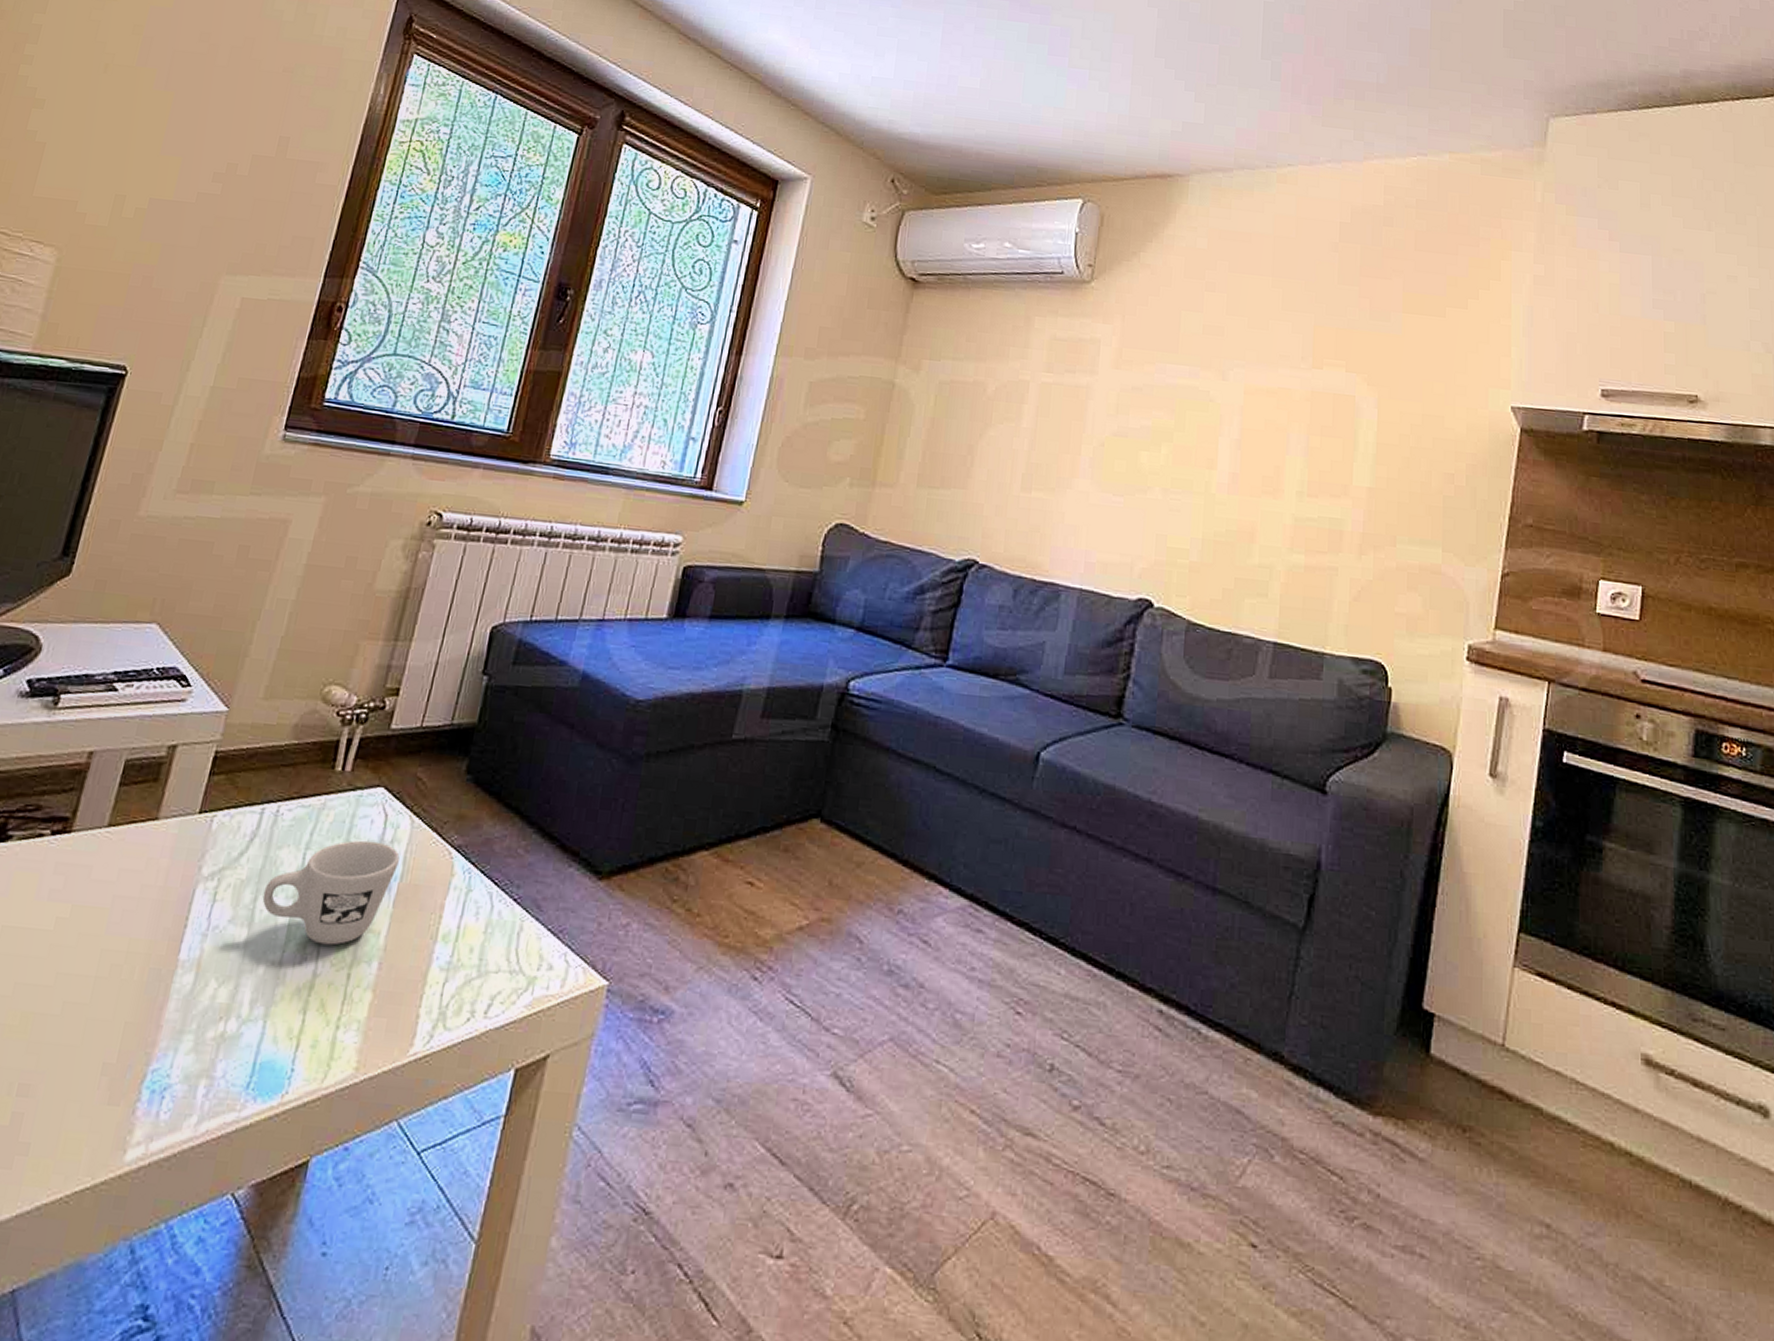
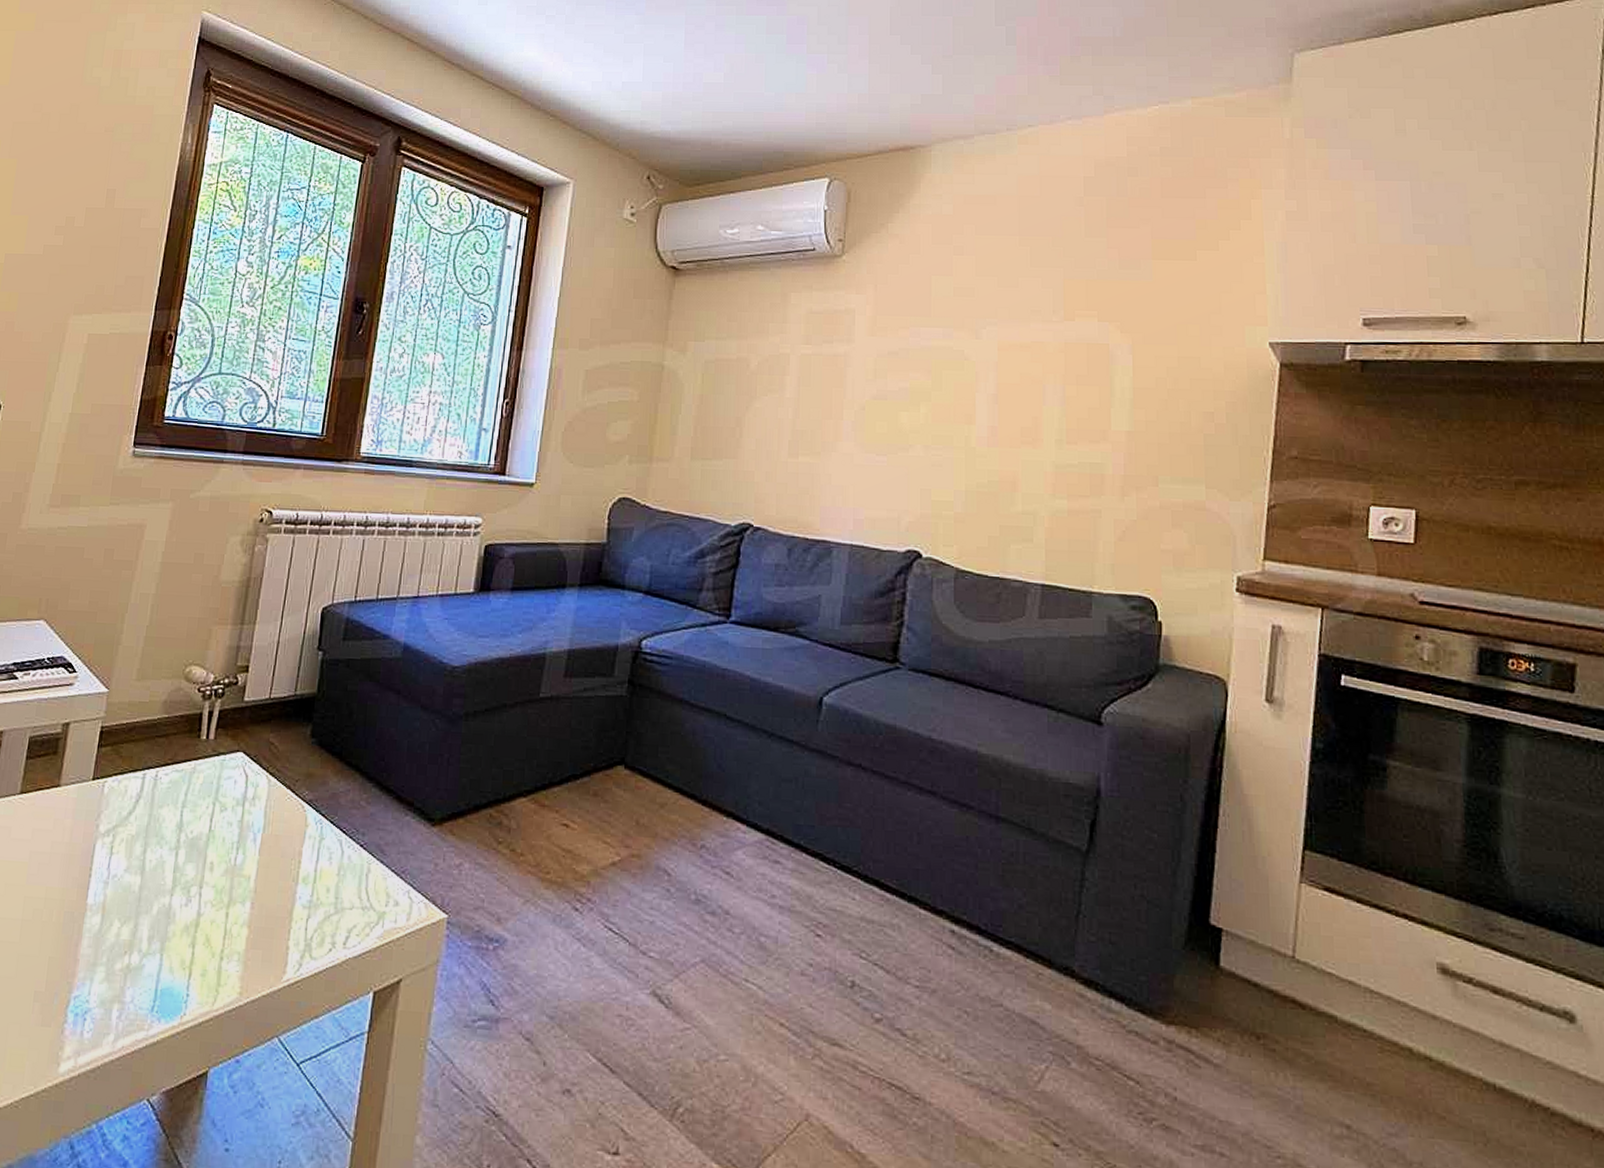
mug: present [262,840,400,946] -> none [150,798,261,889]

